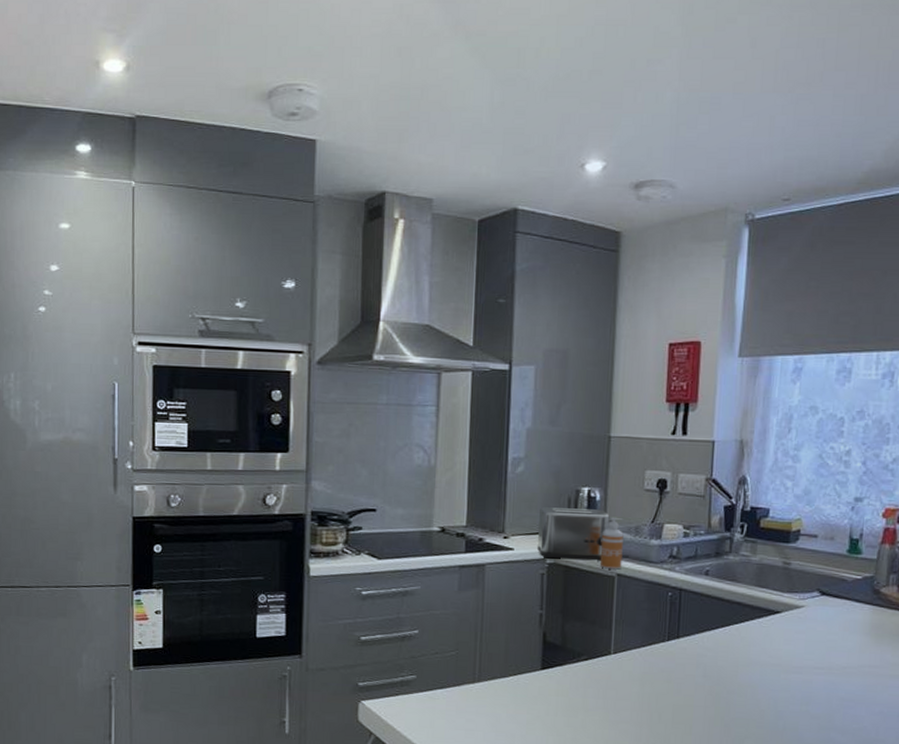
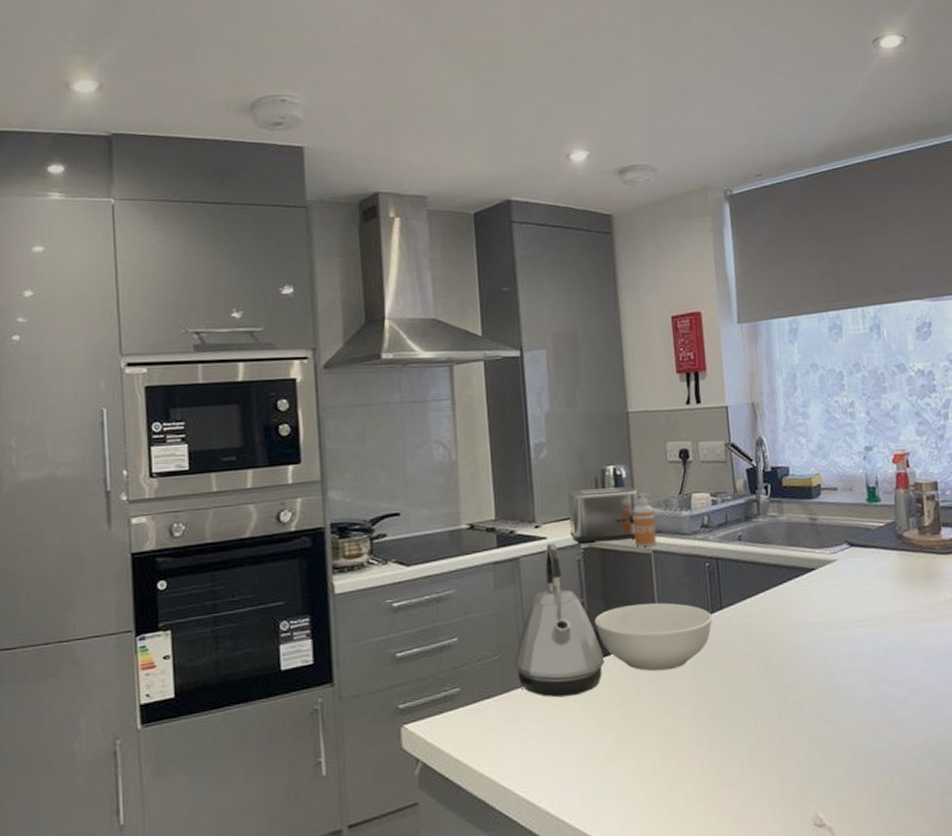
kettle: none [469,554,556,698] -> present [514,543,605,698]
bowl: none [550,622,667,688] -> present [594,603,712,672]

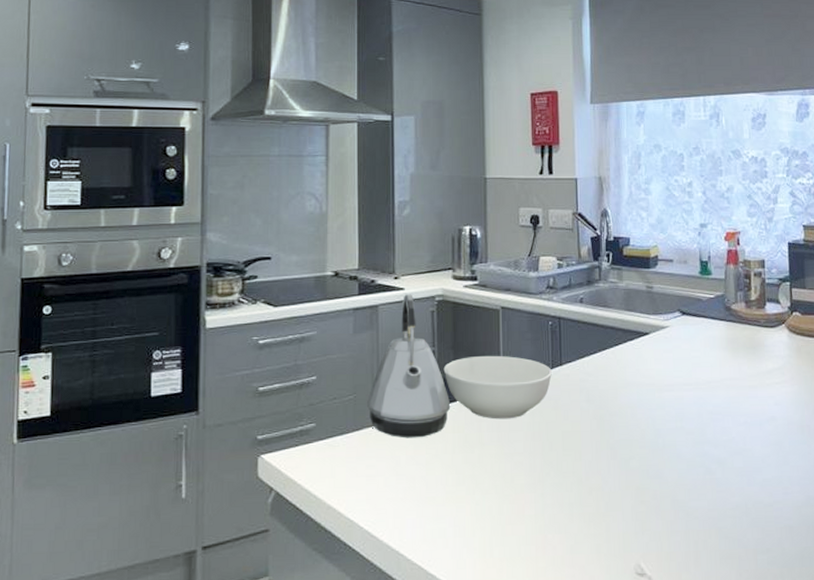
toaster: present [568,487,641,543] -> none [426,246,493,296]
soap dispenser: present [633,492,657,547] -> none [484,252,505,303]

